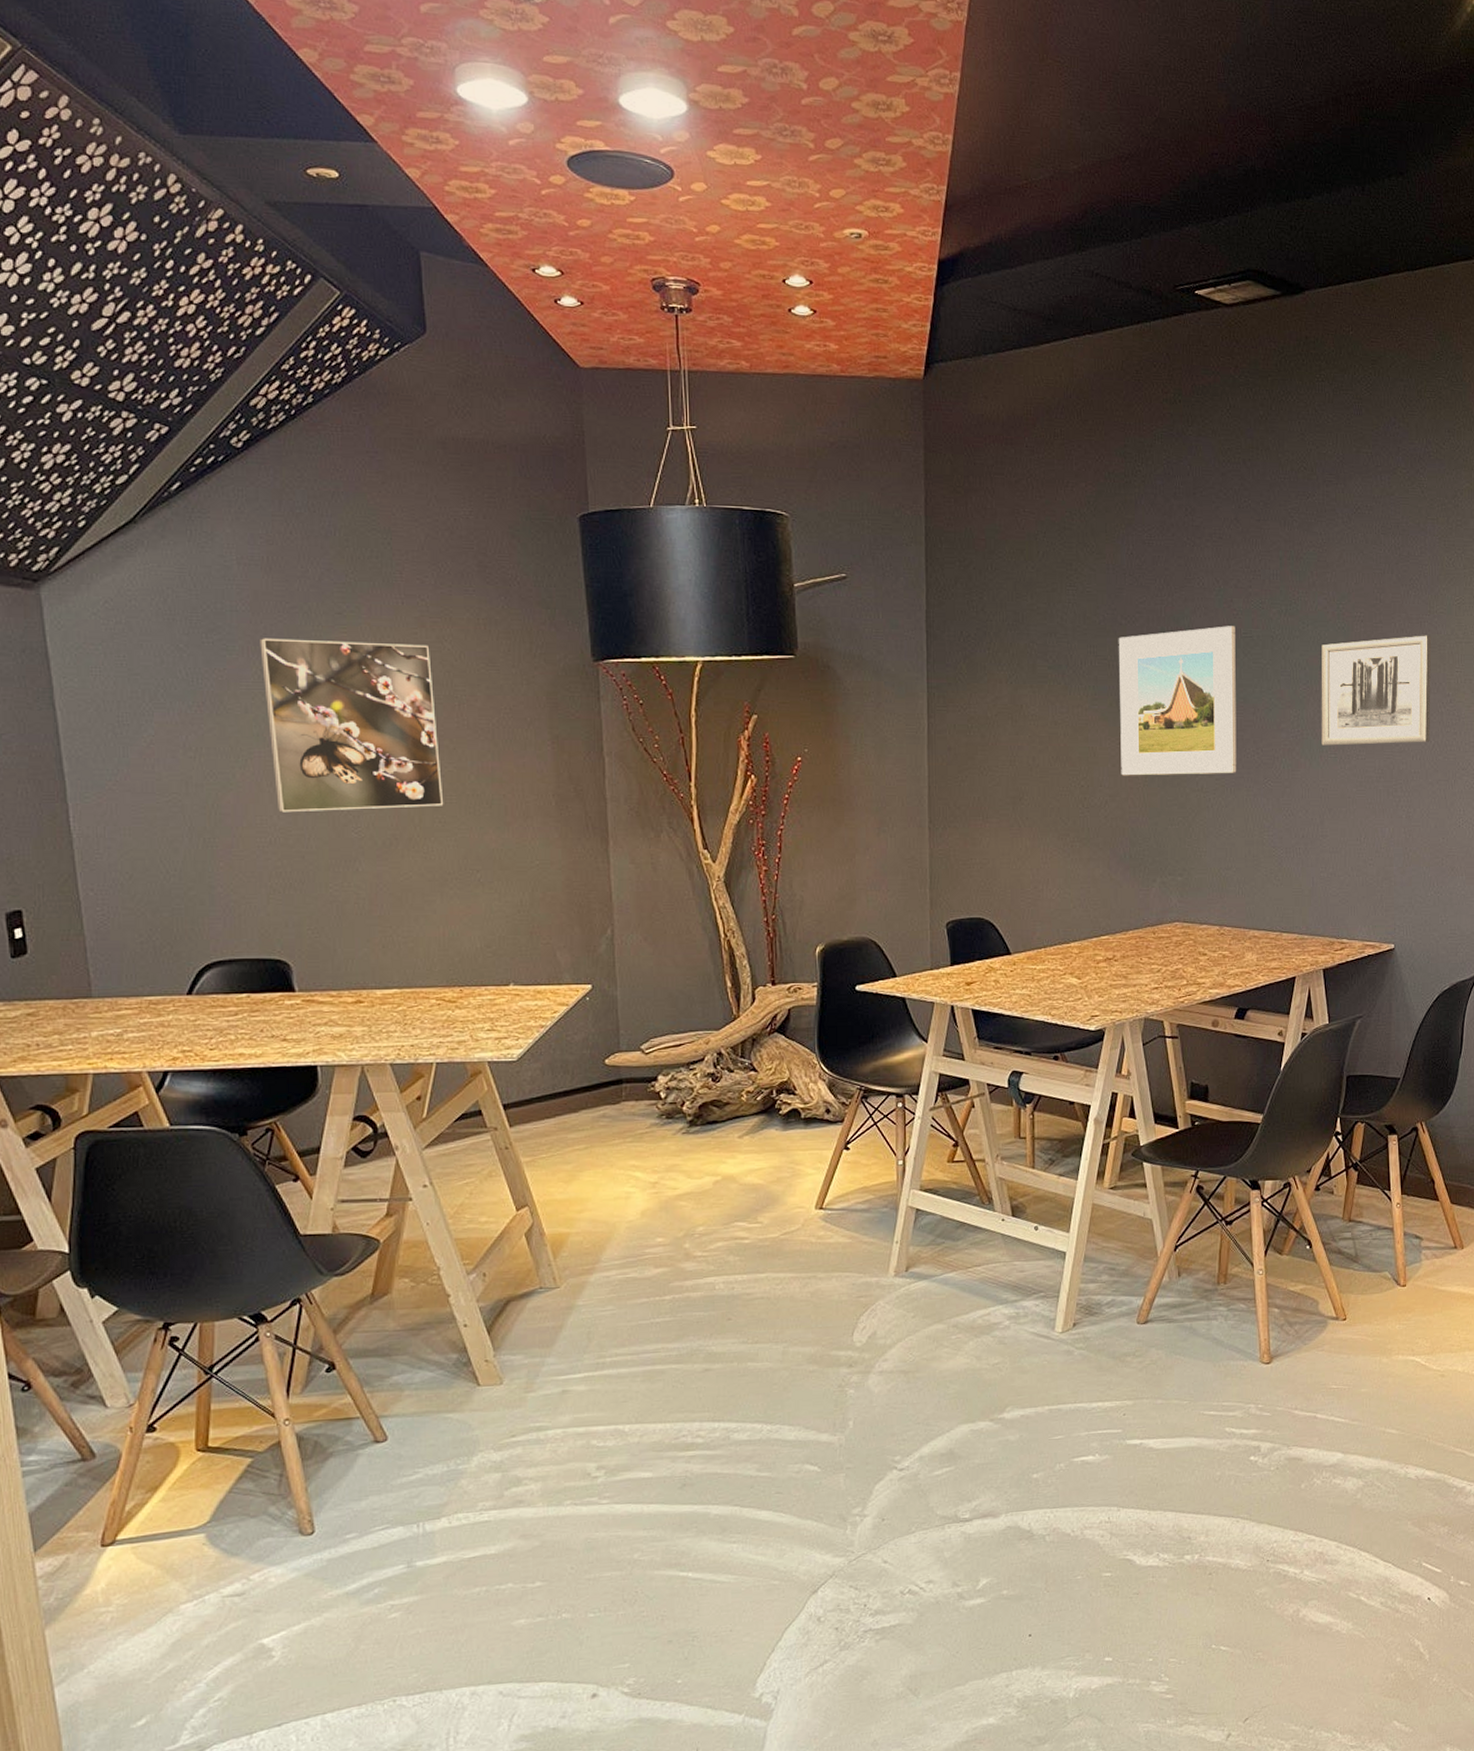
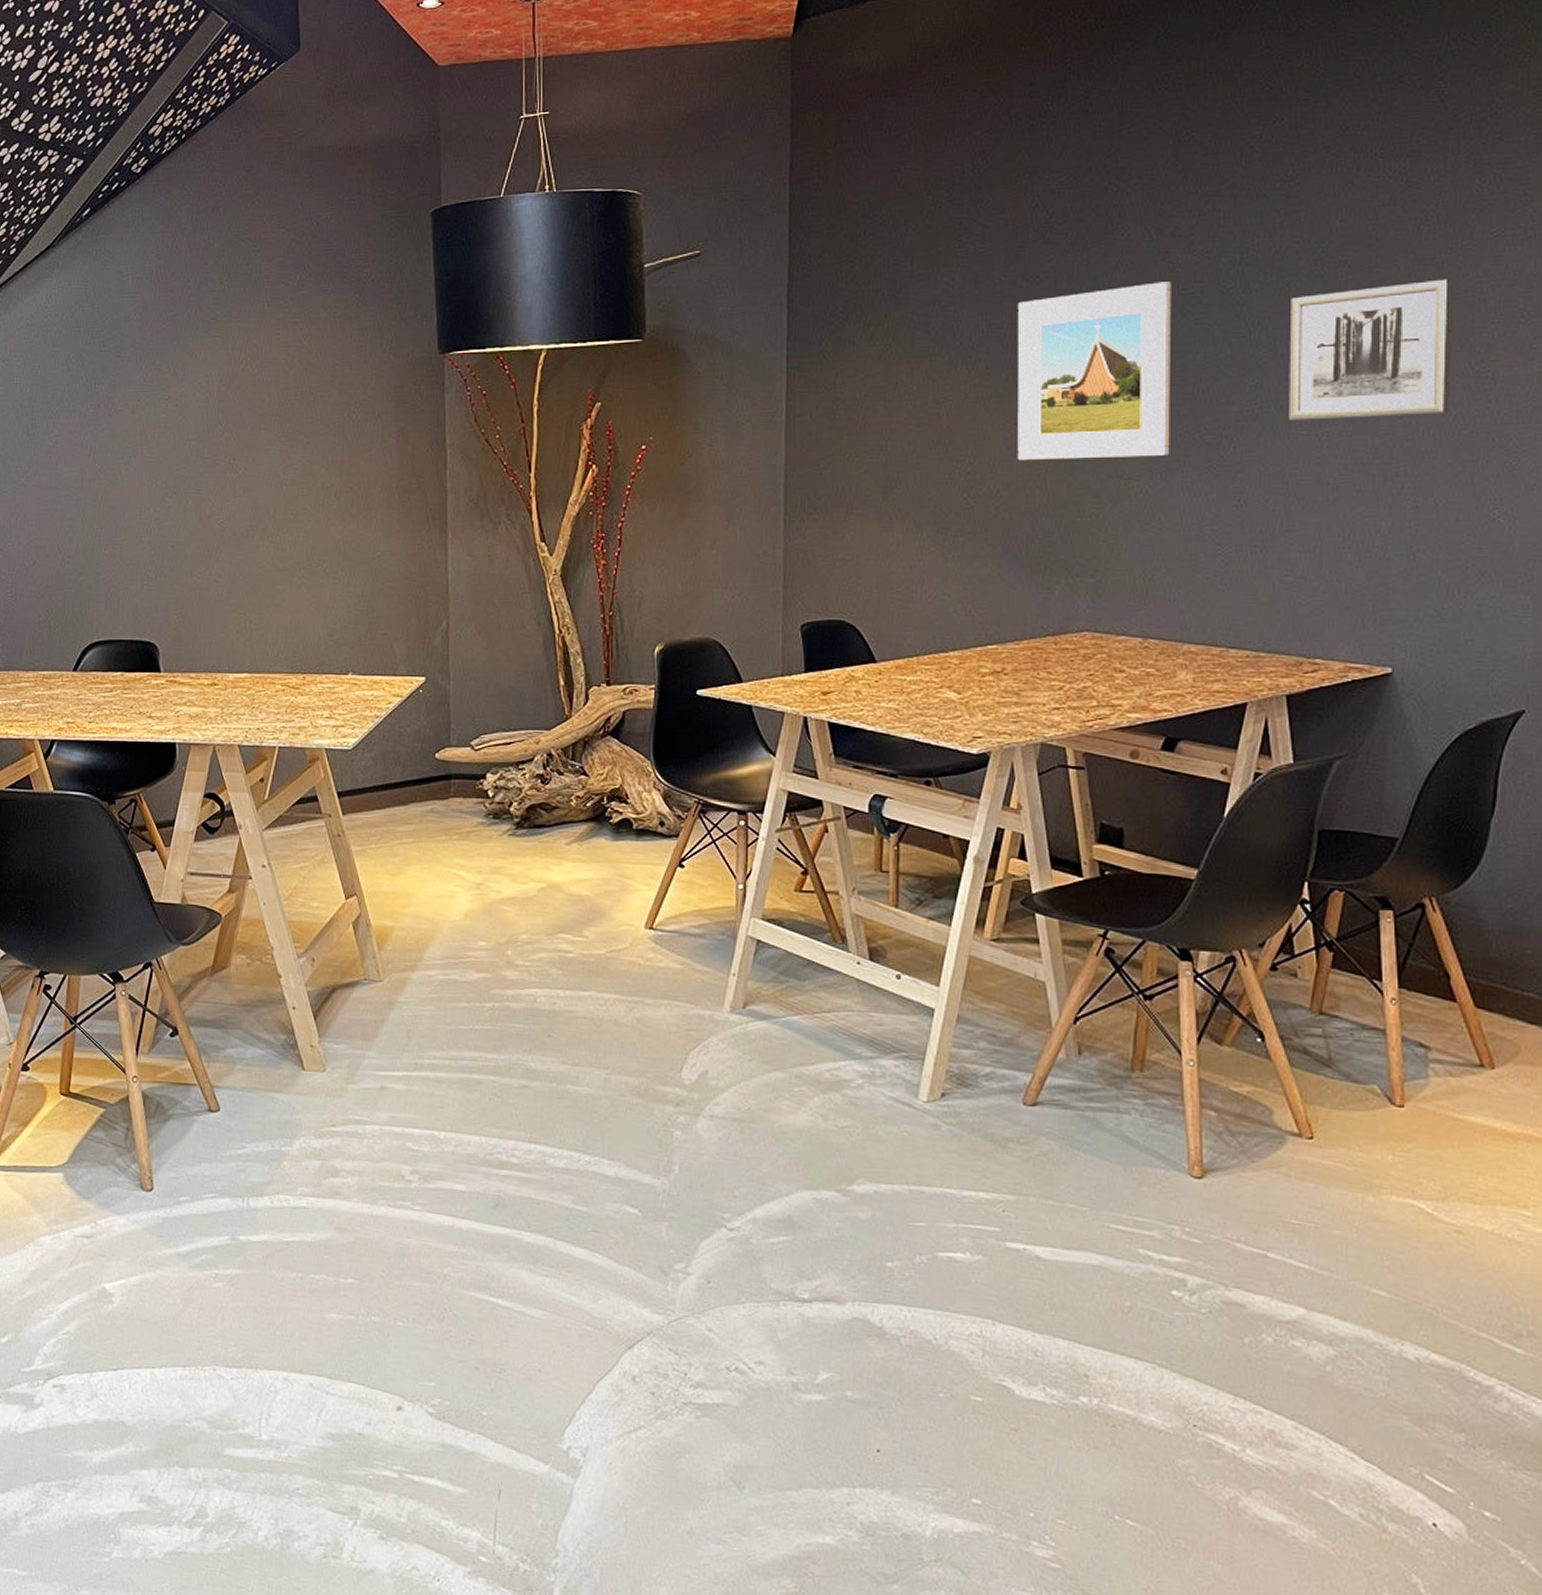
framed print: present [260,638,444,813] -> none [146,344,296,505]

